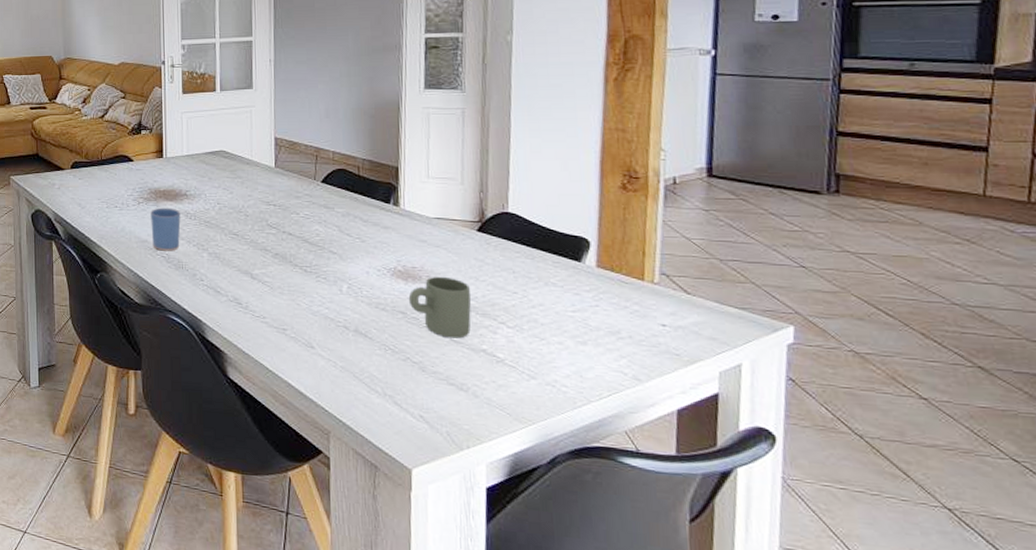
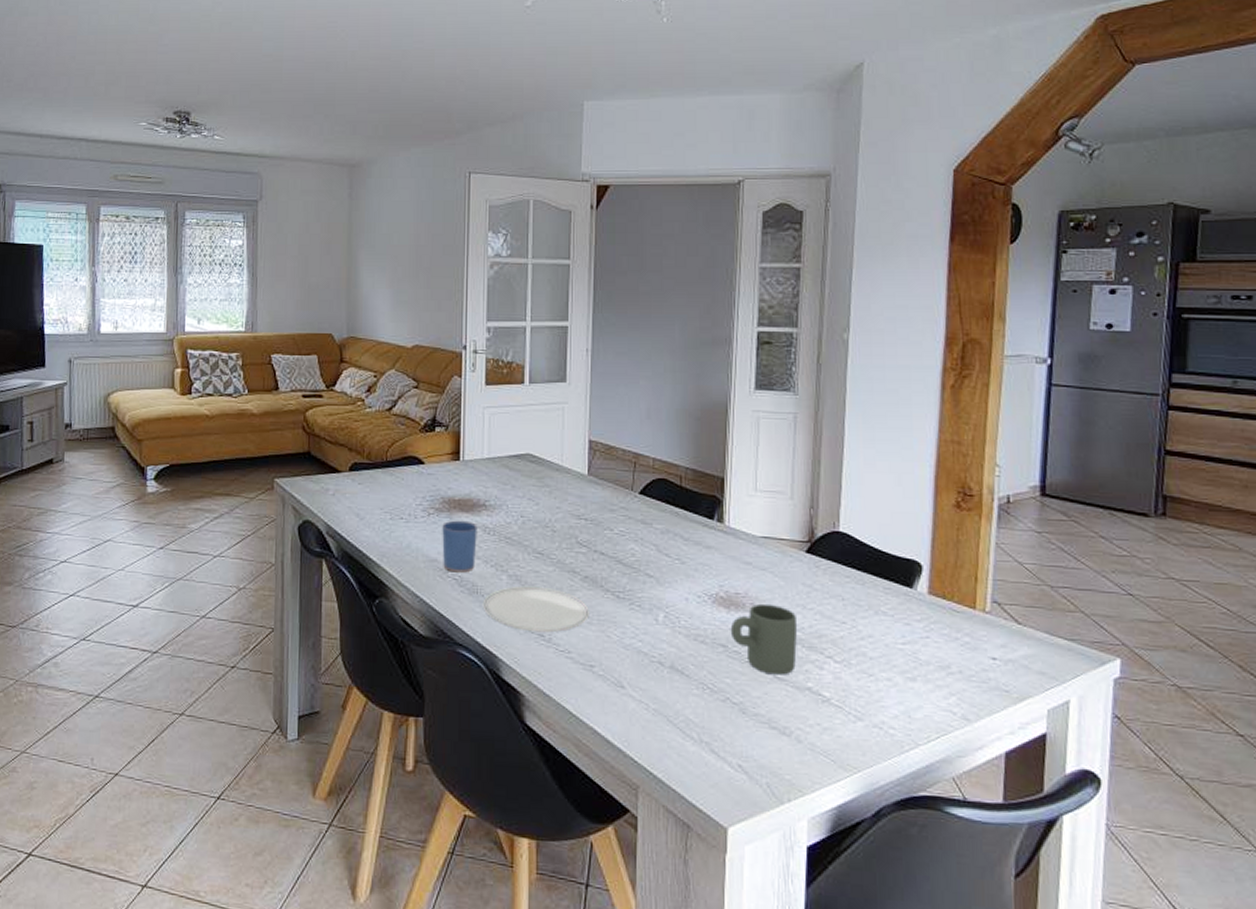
plate: none [187,262,281,301] -> present [482,586,589,633]

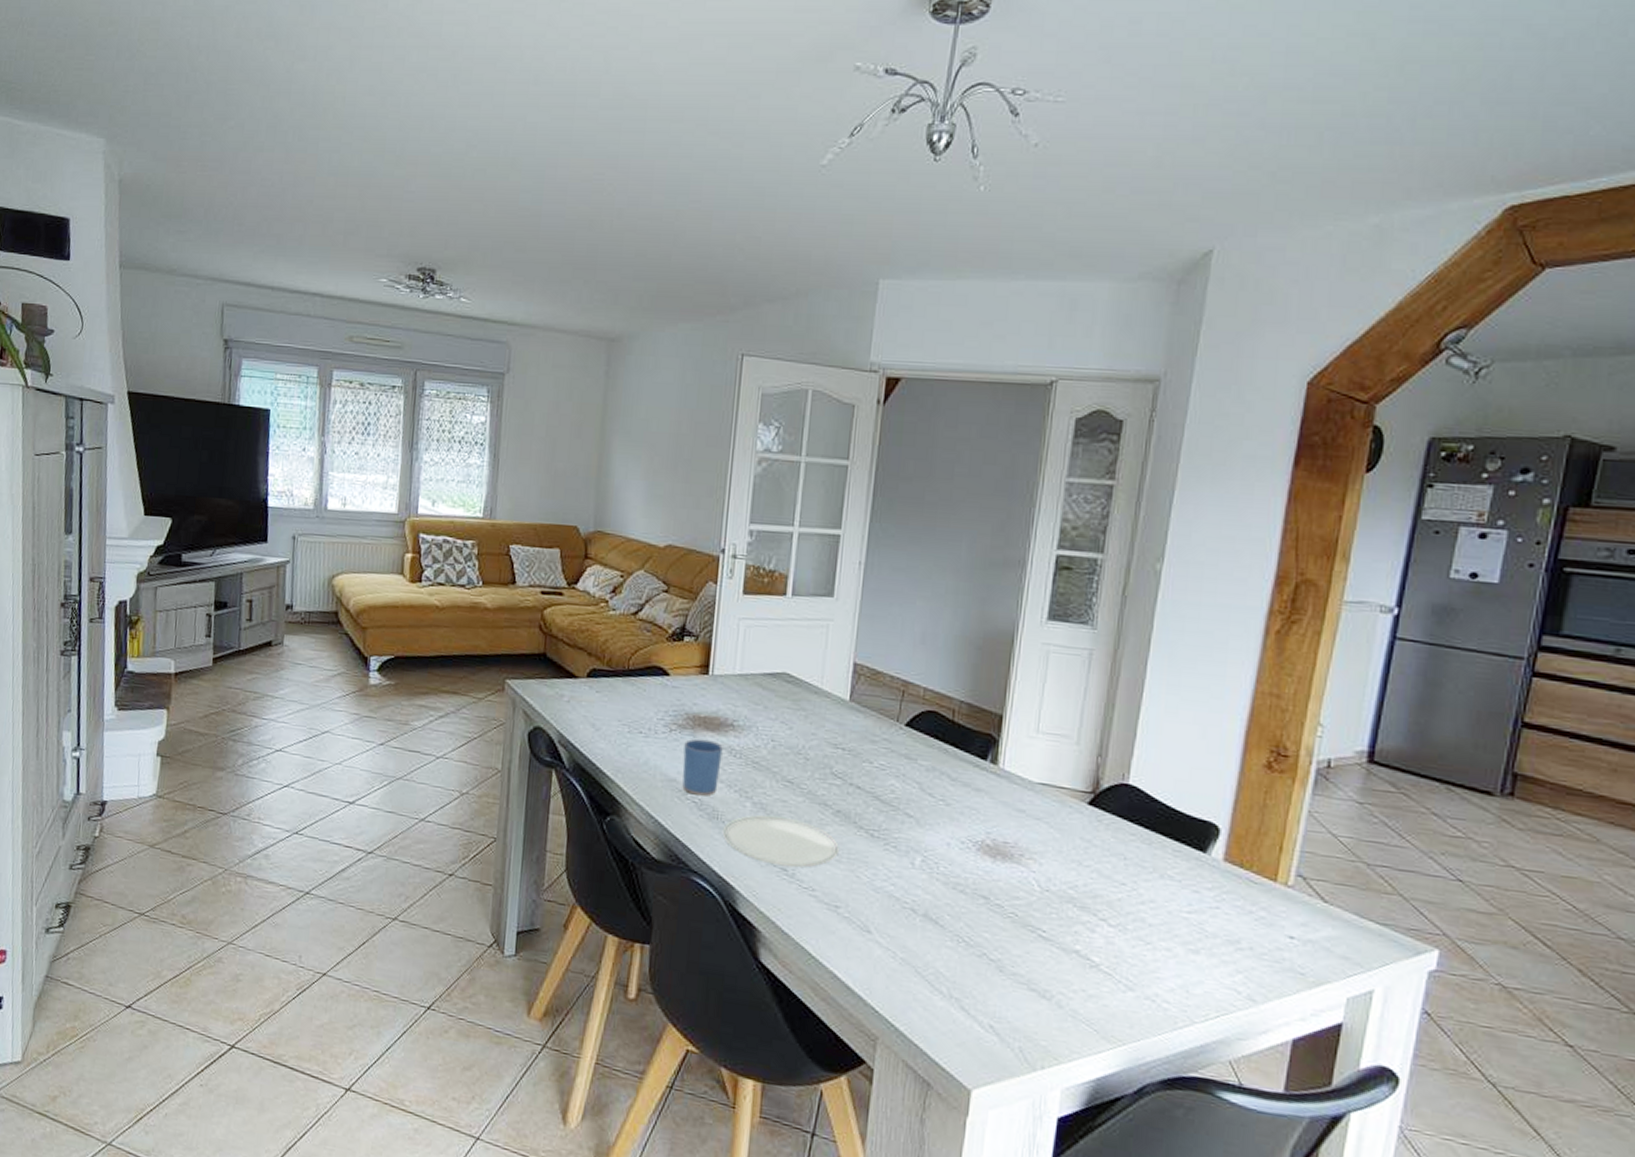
mug: present [730,603,798,675] -> none [993,855,1071,935]

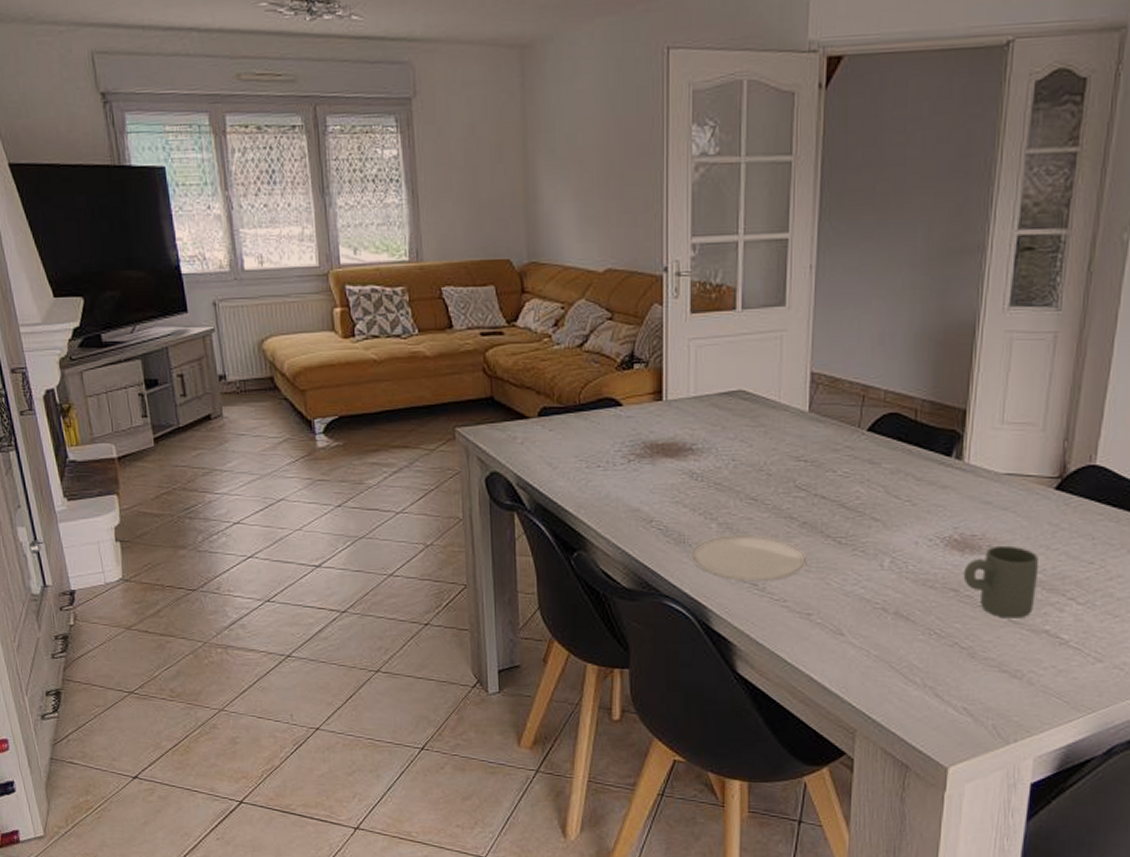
mug: present [682,739,723,796] -> none [644,466,684,522]
mug: none [993,855,1071,935] -> present [963,545,1039,619]

